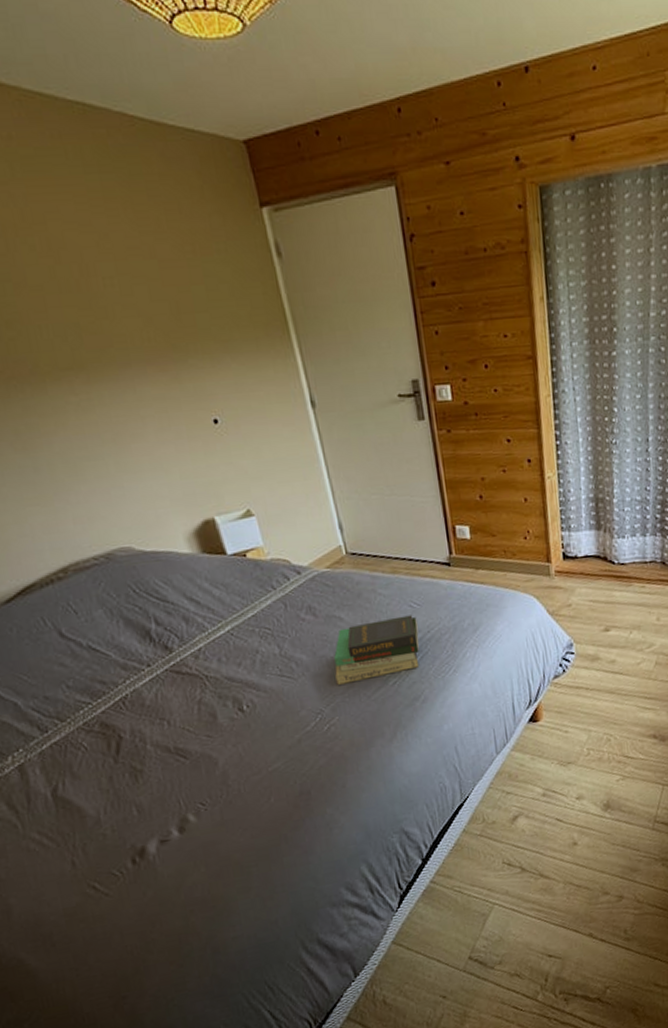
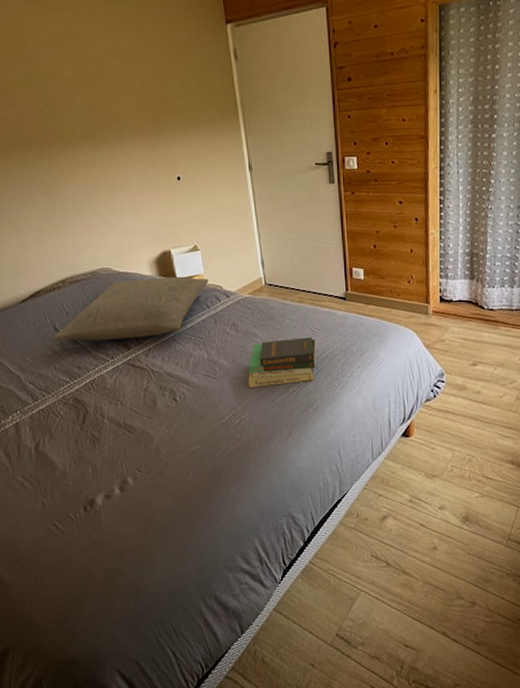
pillow: none [58,551,271,651] -> present [52,276,209,341]

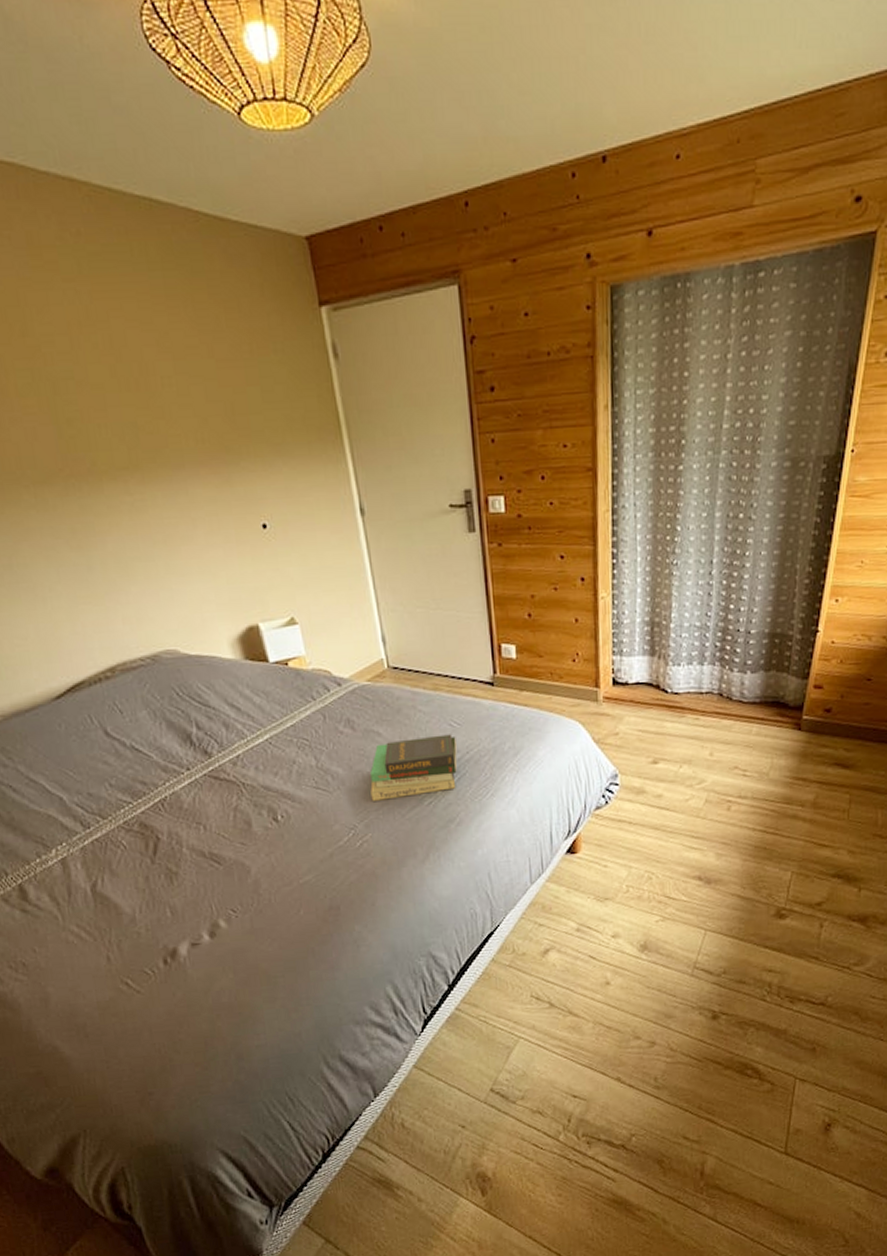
pillow: present [52,276,209,341] -> none [103,659,313,749]

